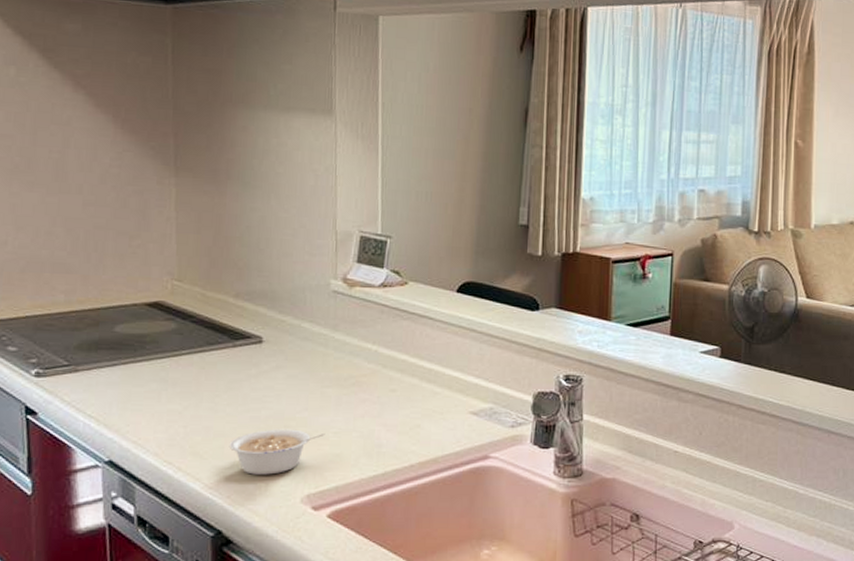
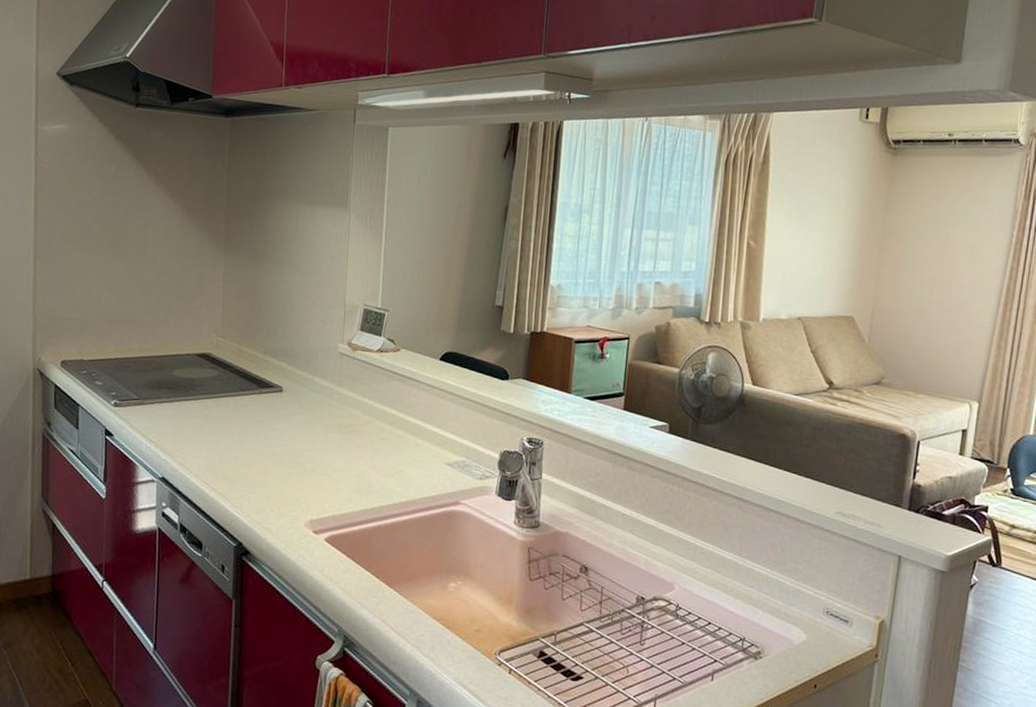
legume: present [229,429,325,475] -> none [252,463,327,501]

